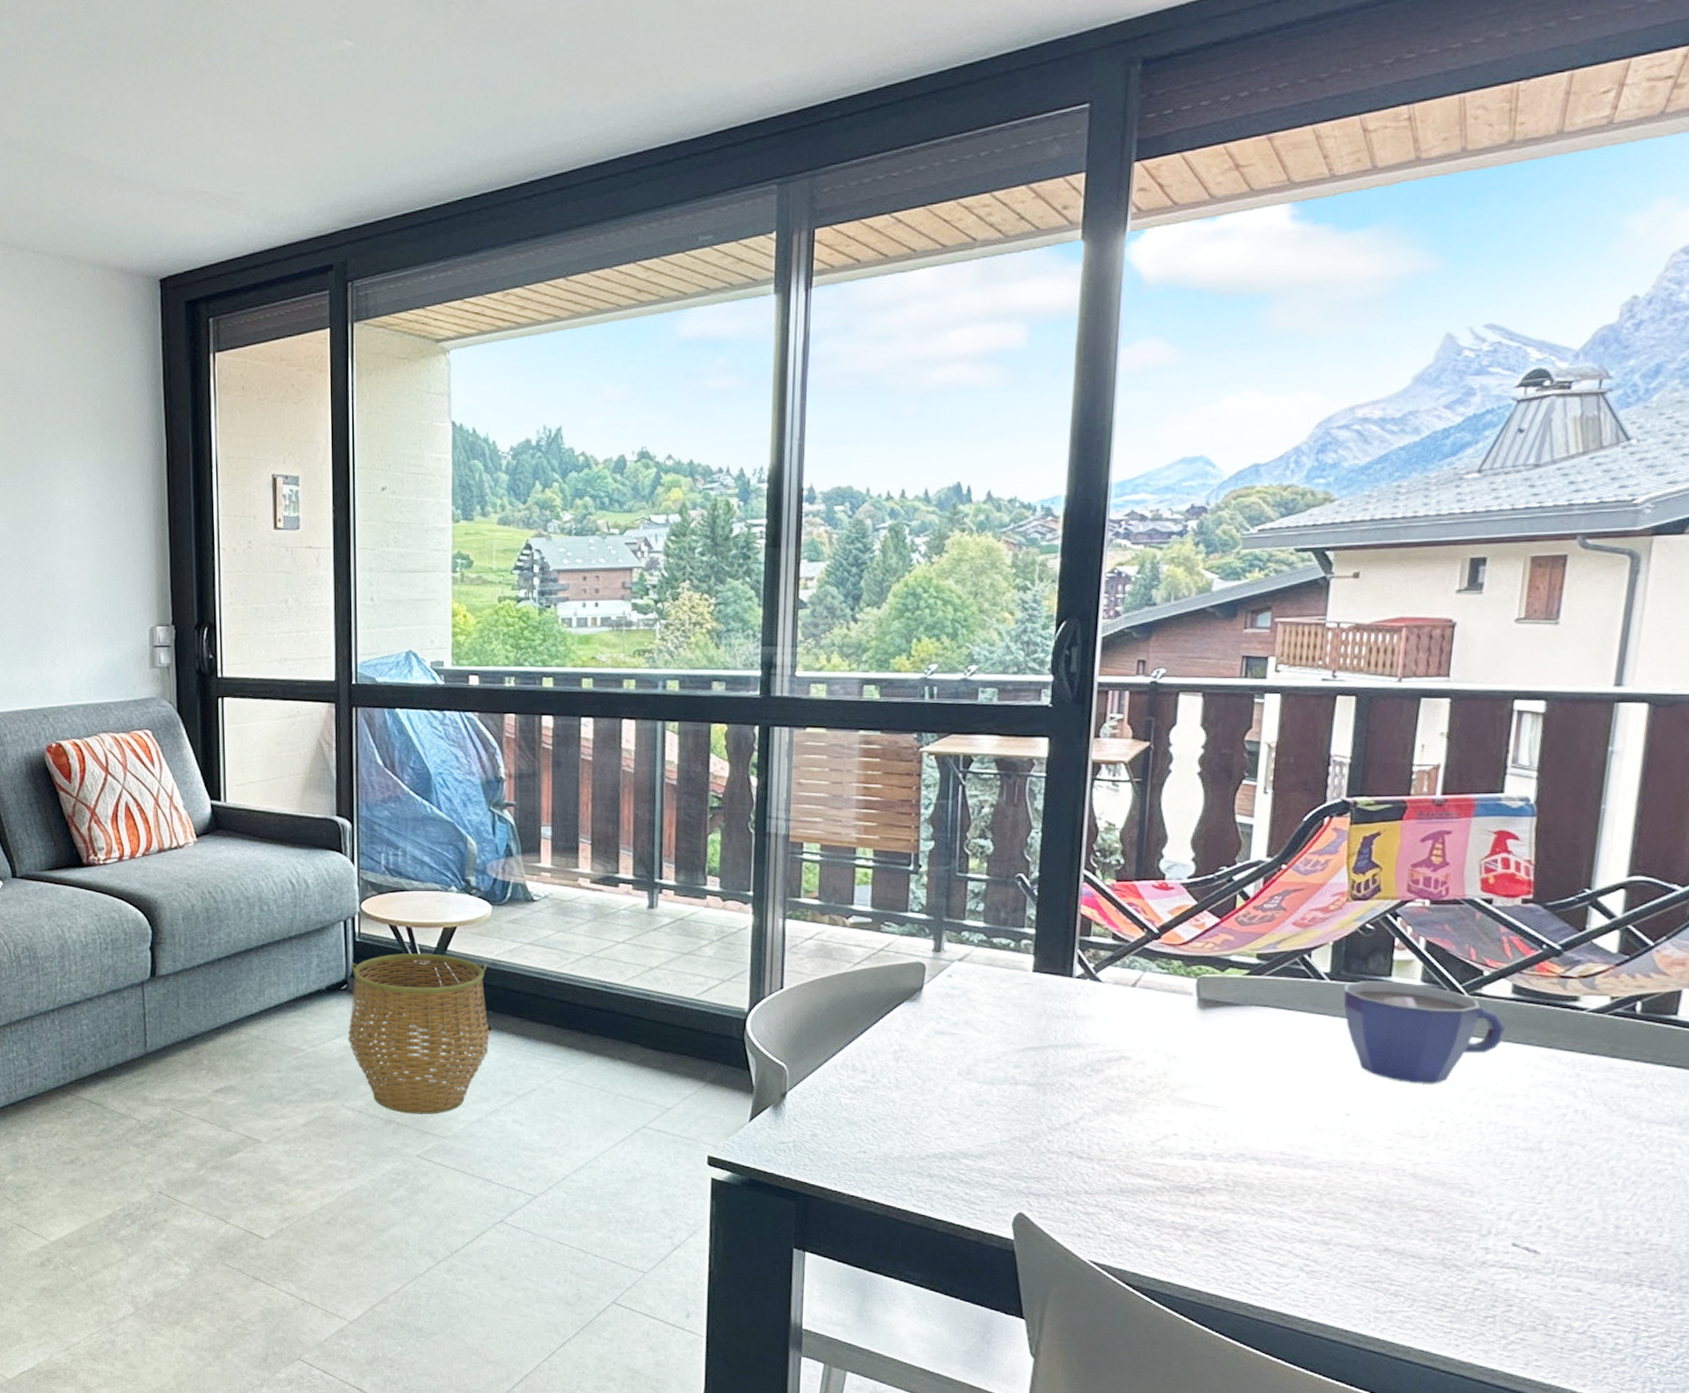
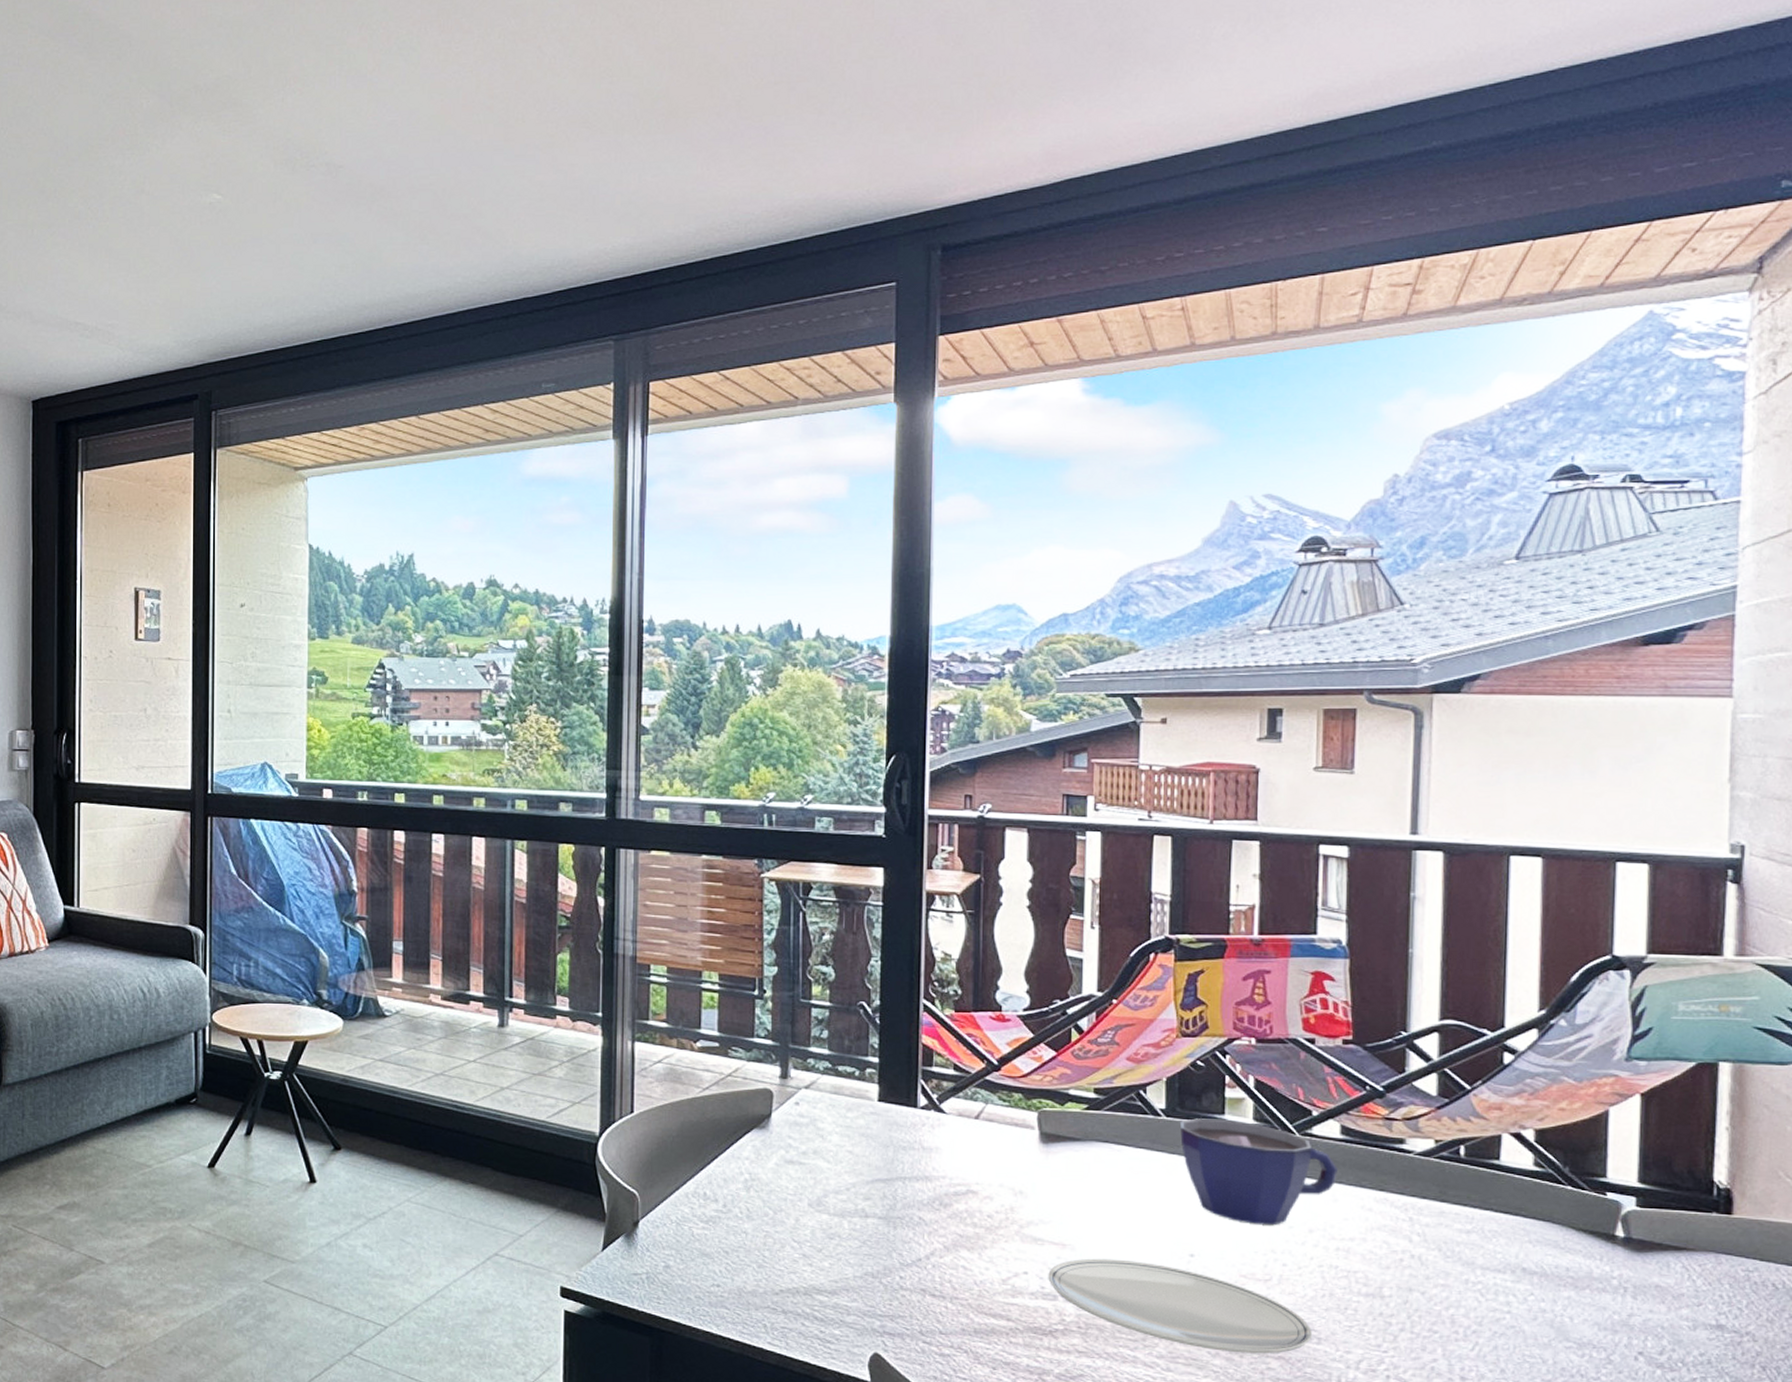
basket: present [347,953,490,1114] -> none [196,1067,340,1237]
plate: none [1198,1119,1466,1207] -> present [1048,1258,1313,1354]

